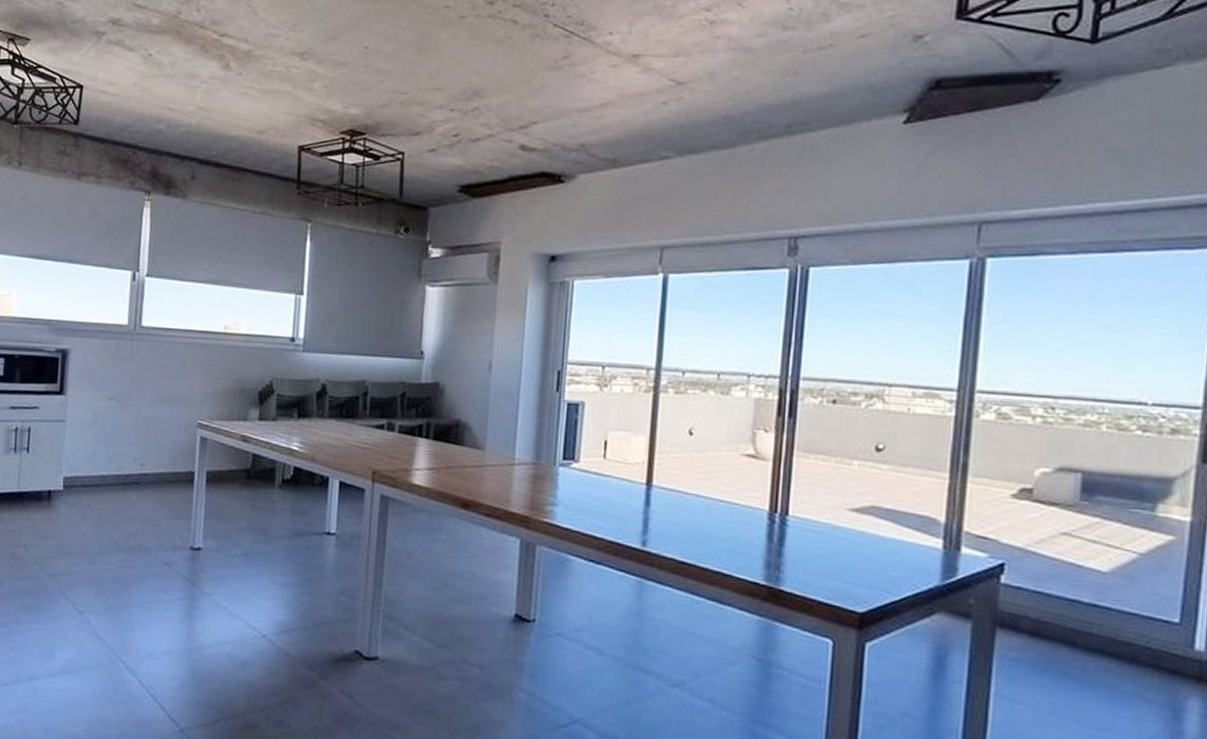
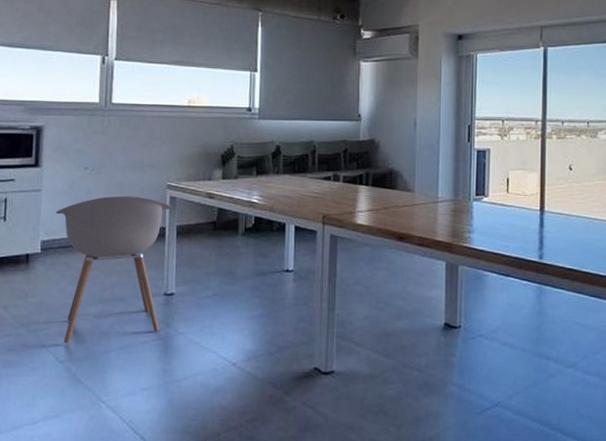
chair: none [79,432,203,593] -> present [55,195,172,344]

